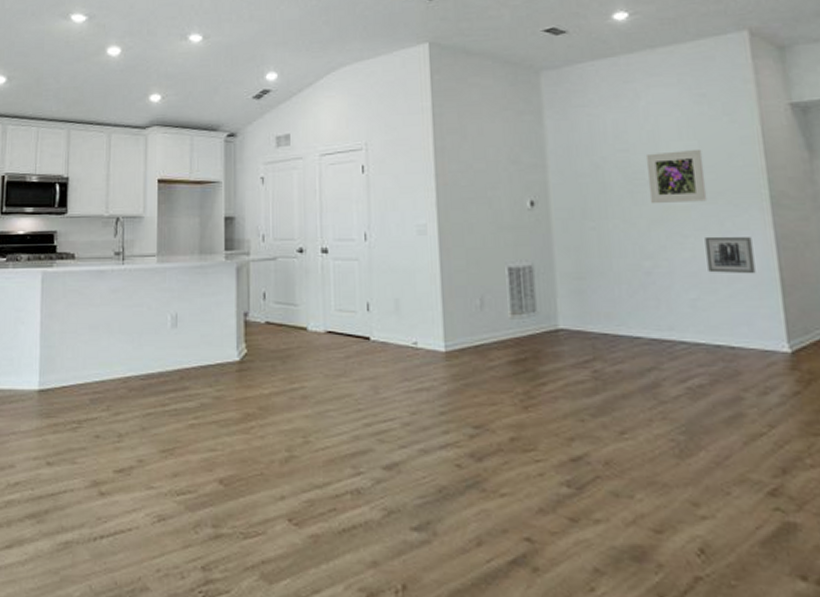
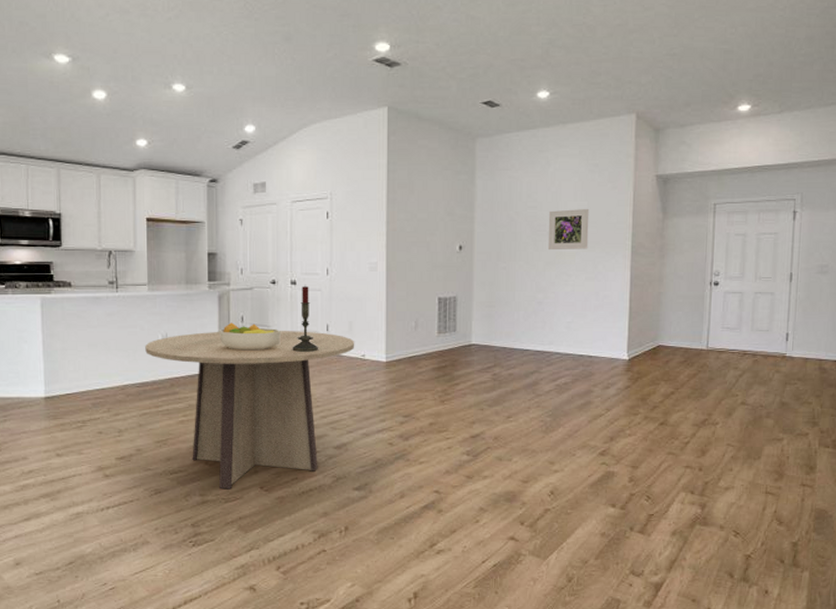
dining table: none [152,311,404,521] -> present [145,331,355,490]
fruit bowl: none [236,300,311,336] -> present [218,322,281,351]
candle: none [325,253,359,338] -> present [292,285,319,352]
wall art: present [705,236,756,274] -> none [582,276,614,304]

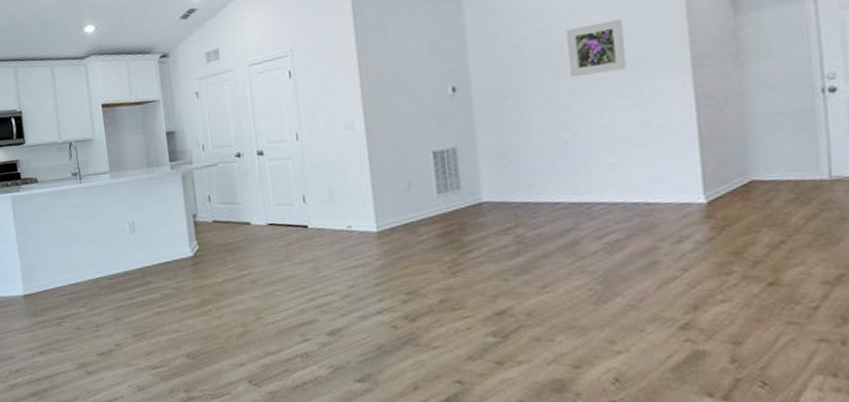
dining table: present [145,331,355,490] -> none [113,204,338,385]
fruit bowl: present [218,322,281,351] -> none [185,202,253,233]
candle: present [292,285,319,352] -> none [266,154,297,229]

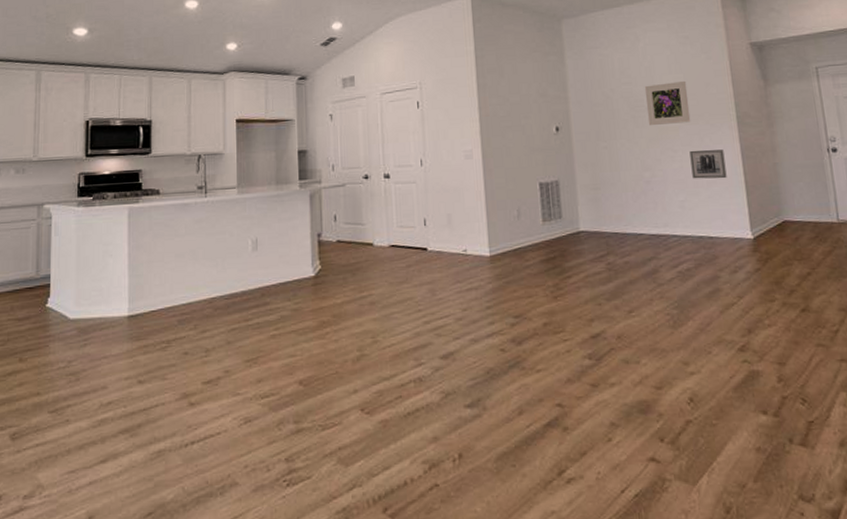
wall art: none [624,99,674,137] -> present [689,149,727,179]

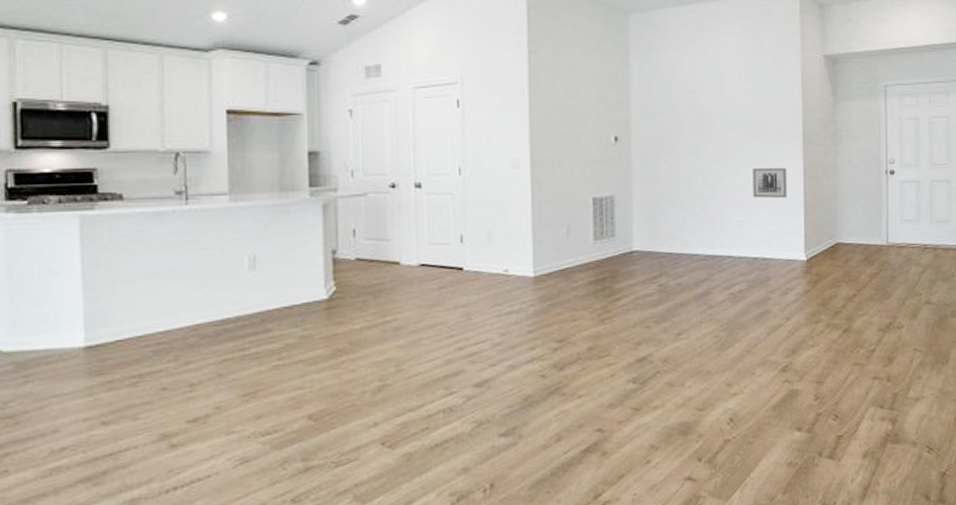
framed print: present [644,80,691,125] -> none [712,92,757,139]

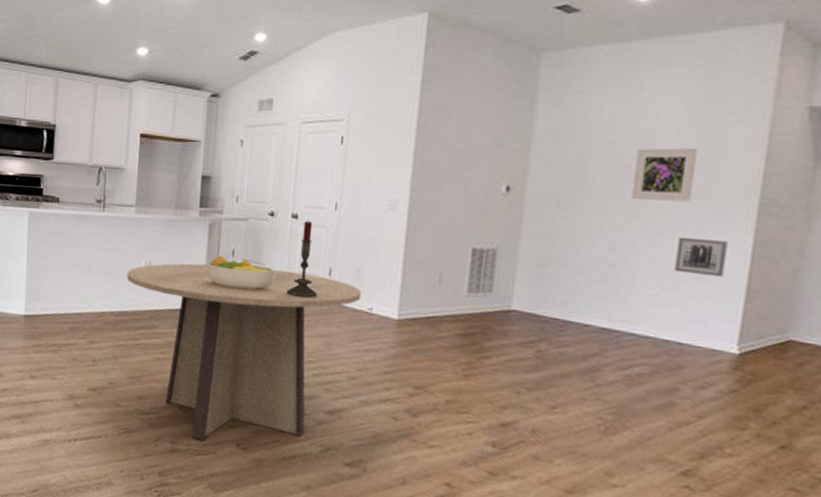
dining table: none [226,244,496,450] -> present [127,263,362,441]
fruit bowl: none [323,237,404,272] -> present [206,255,275,291]
candle: none [418,188,452,270] -> present [286,220,318,299]
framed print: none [712,92,757,139] -> present [630,147,699,202]

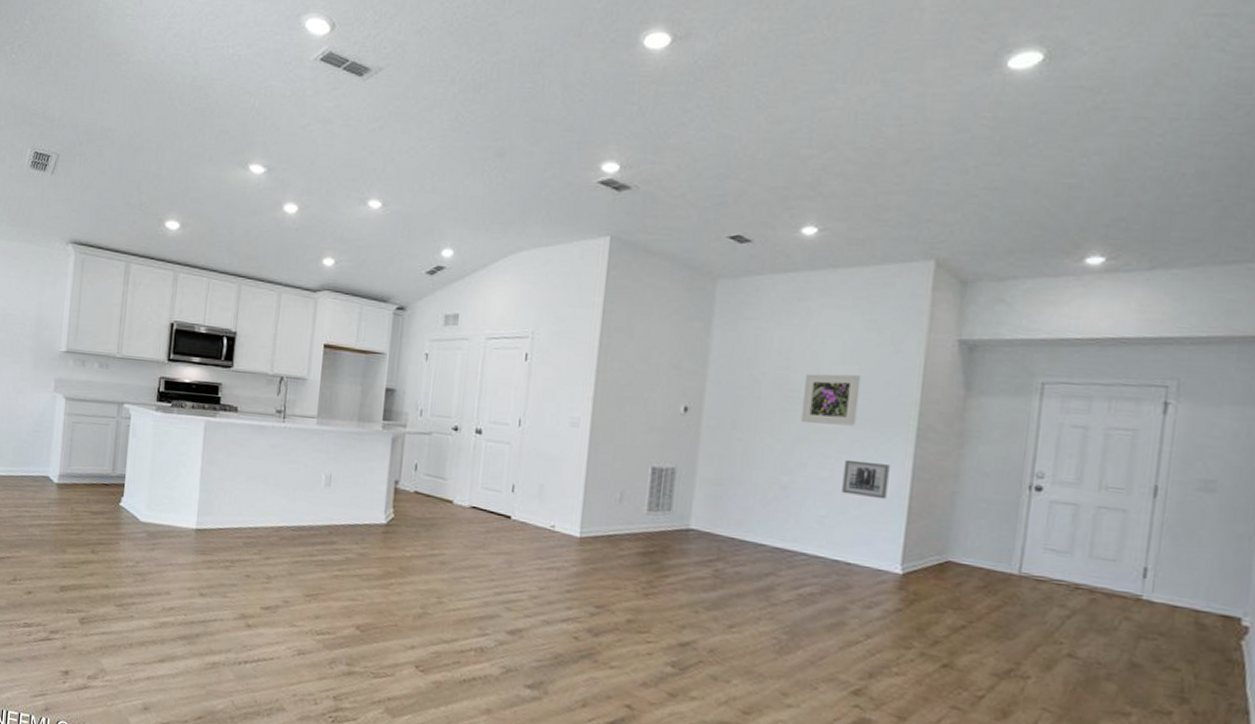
dining table: present [127,263,362,441] -> none [306,477,545,663]
fruit bowl: present [206,255,275,291] -> none [388,469,458,507]
candle: present [286,220,318,299] -> none [469,435,501,515]

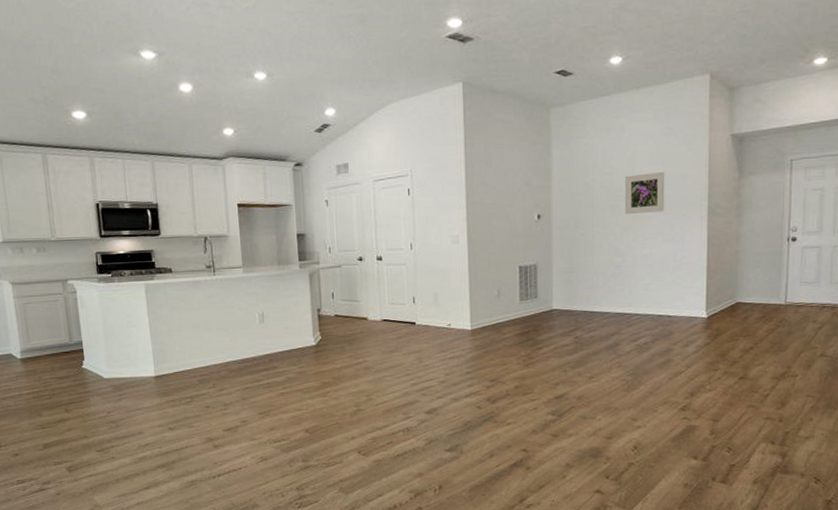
wall art: present [842,459,890,500] -> none [660,237,692,265]

